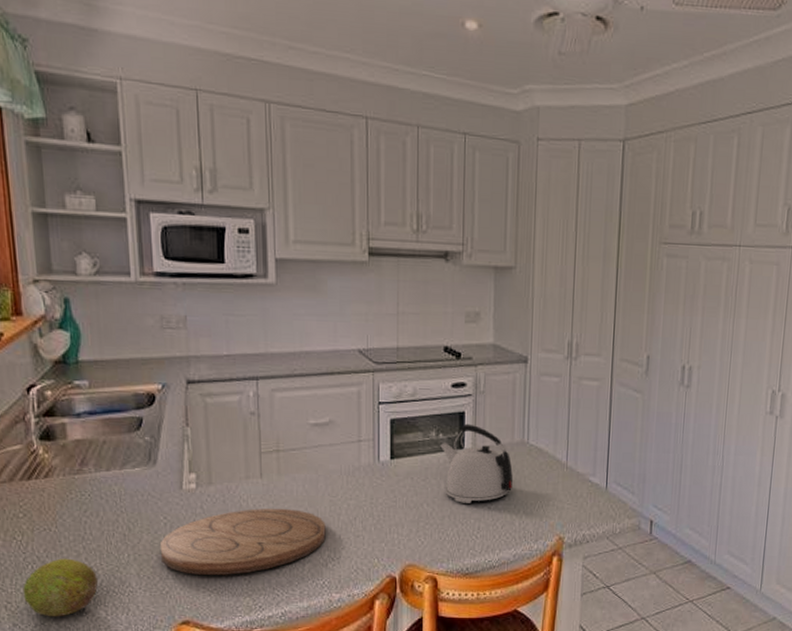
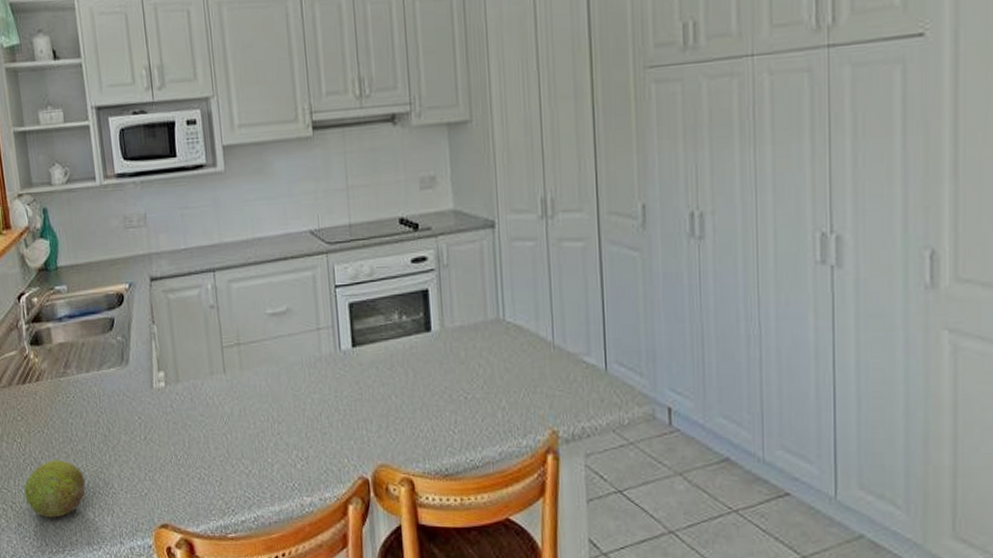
cutting board: present [159,509,326,575] -> none [136,406,292,476]
kettle: present [440,423,513,503] -> none [404,302,492,393]

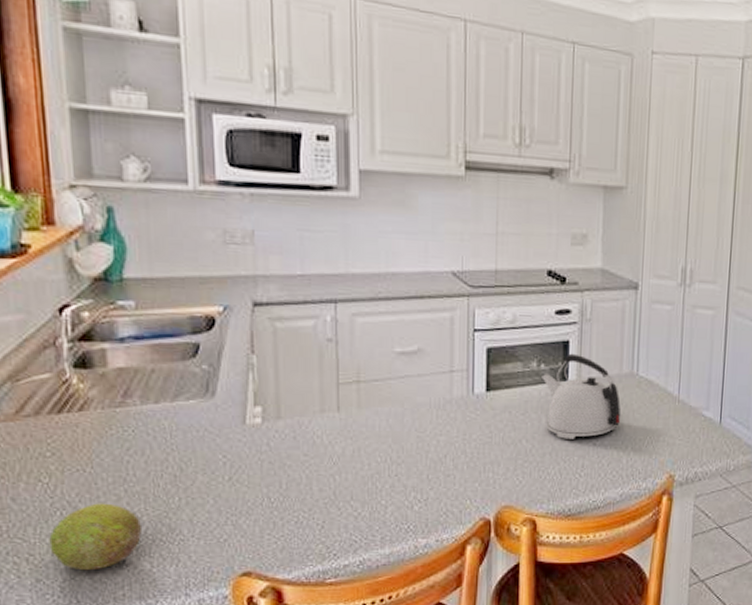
kettle: none [404,302,492,393] -> present [542,353,621,439]

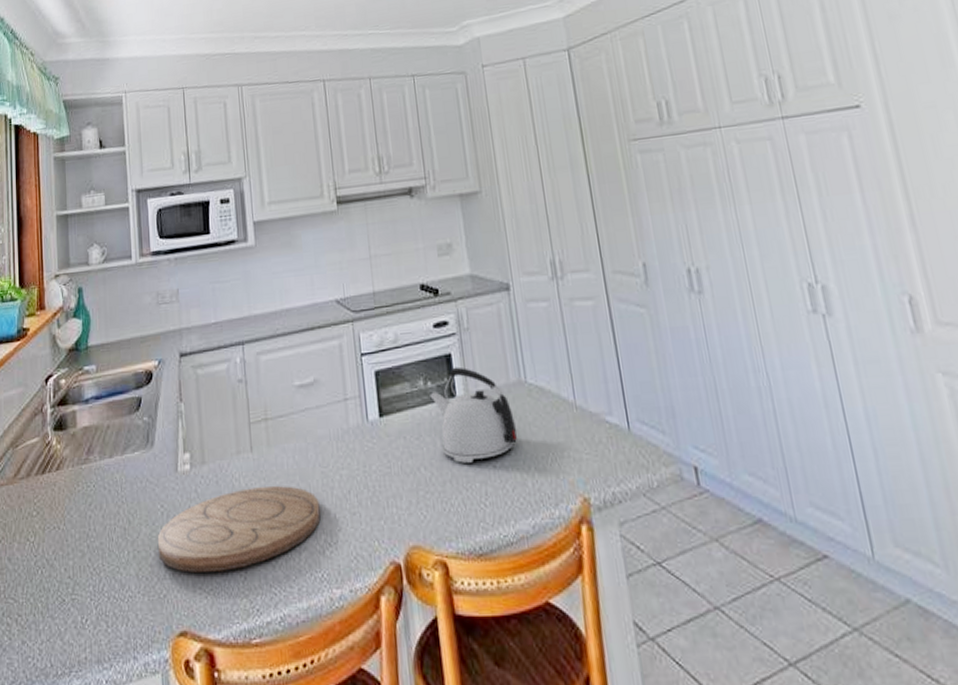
fruit: present [49,503,141,571] -> none [32,560,100,632]
cutting board: none [217,446,412,520] -> present [157,486,321,572]

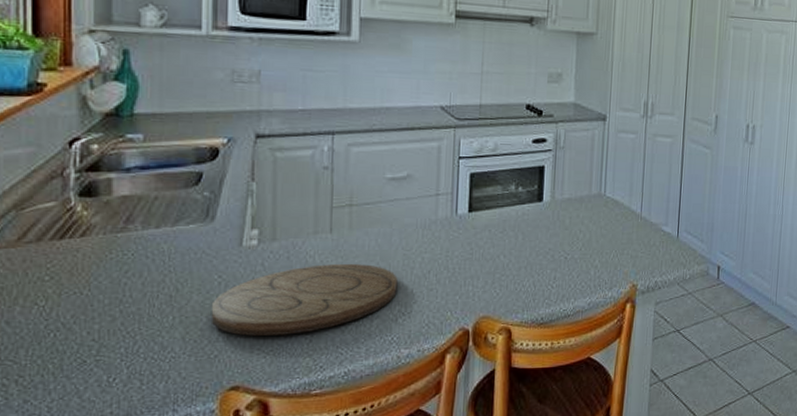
kettle: present [430,366,518,463] -> none [519,177,590,254]

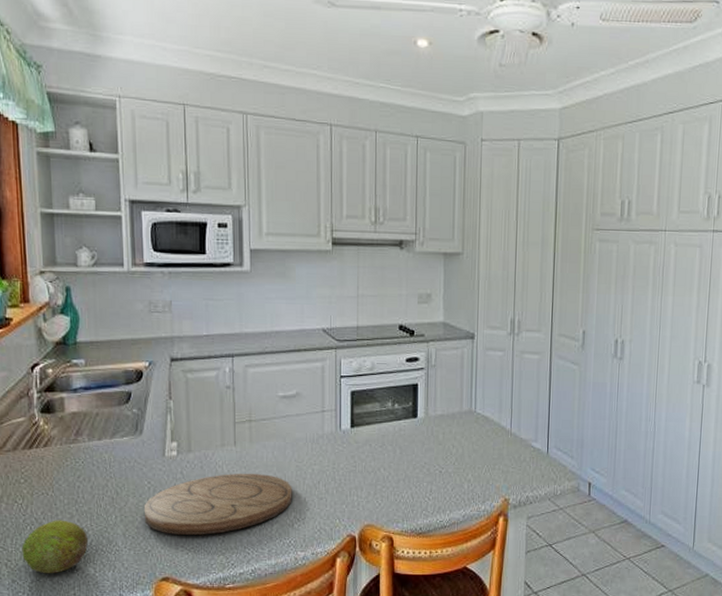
fruit: none [40,324,134,391] -> present [22,520,88,574]

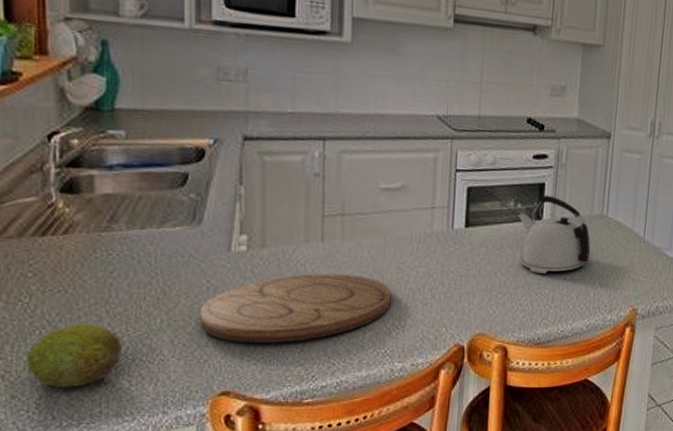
kettle: none [396,394,462,468] -> present [518,195,590,274]

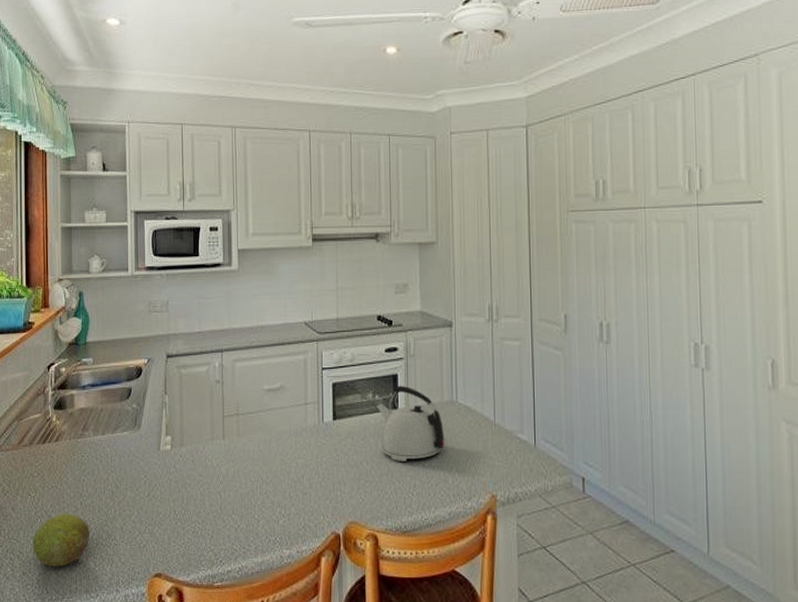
cutting board: present [199,274,391,343] -> none [140,467,278,530]

